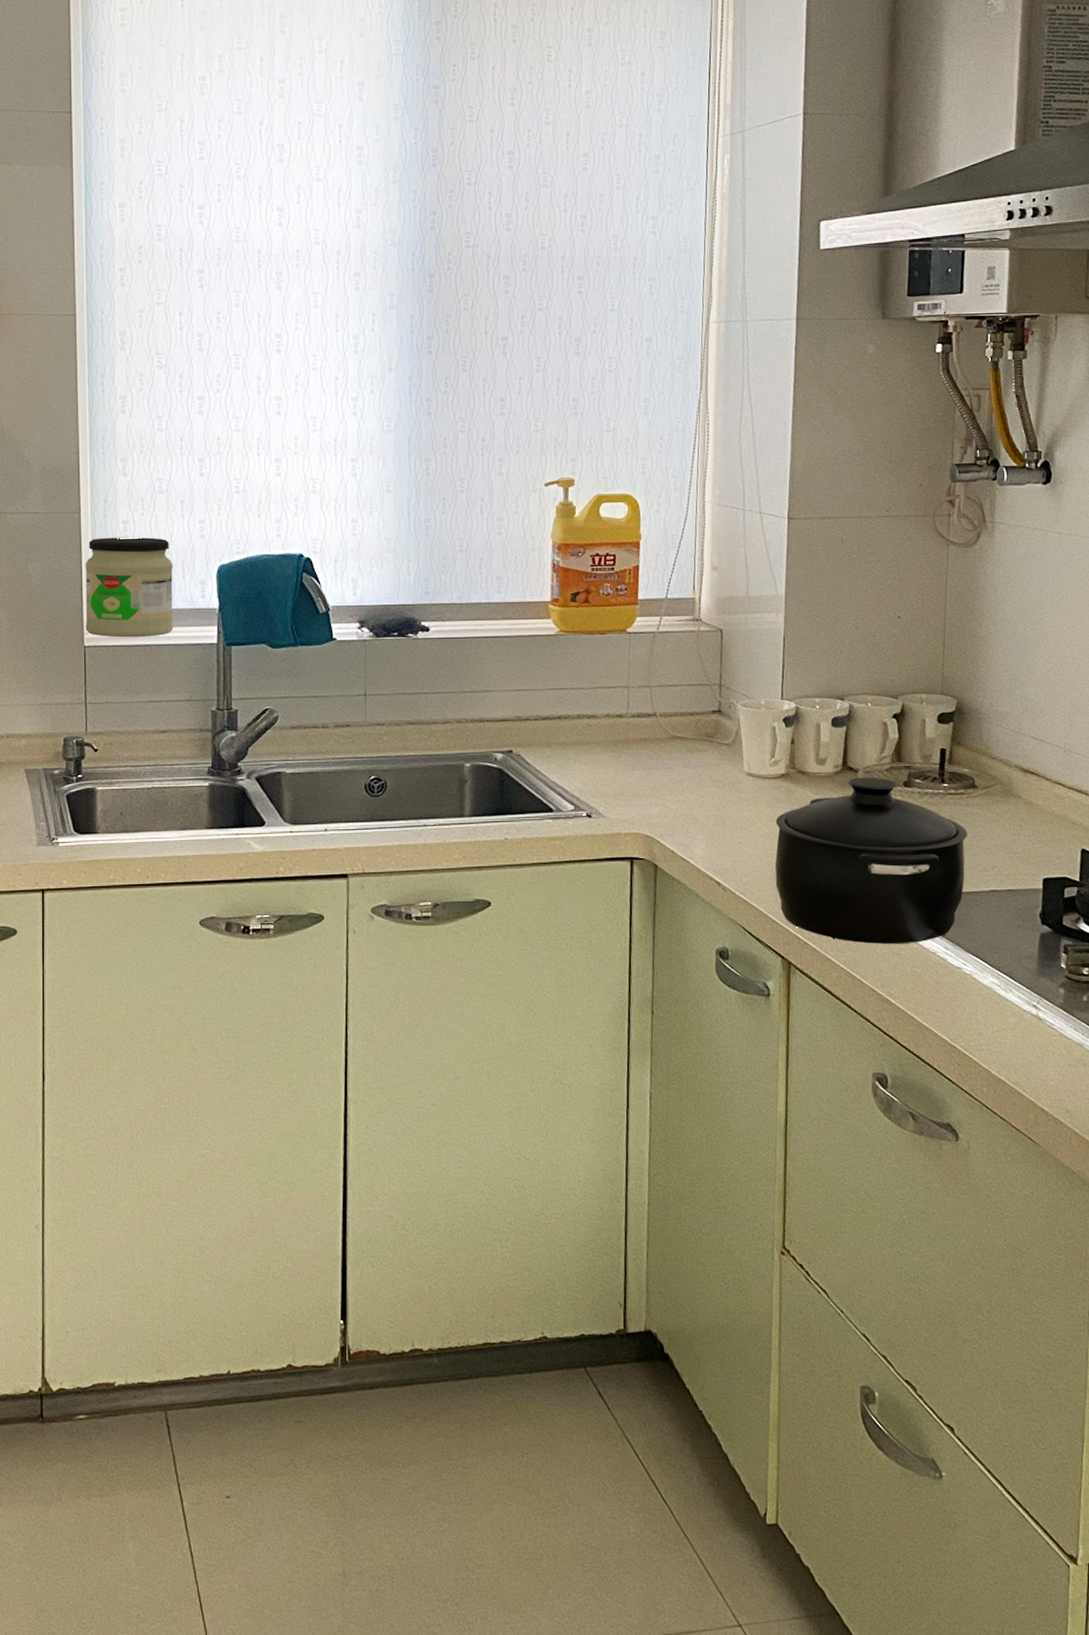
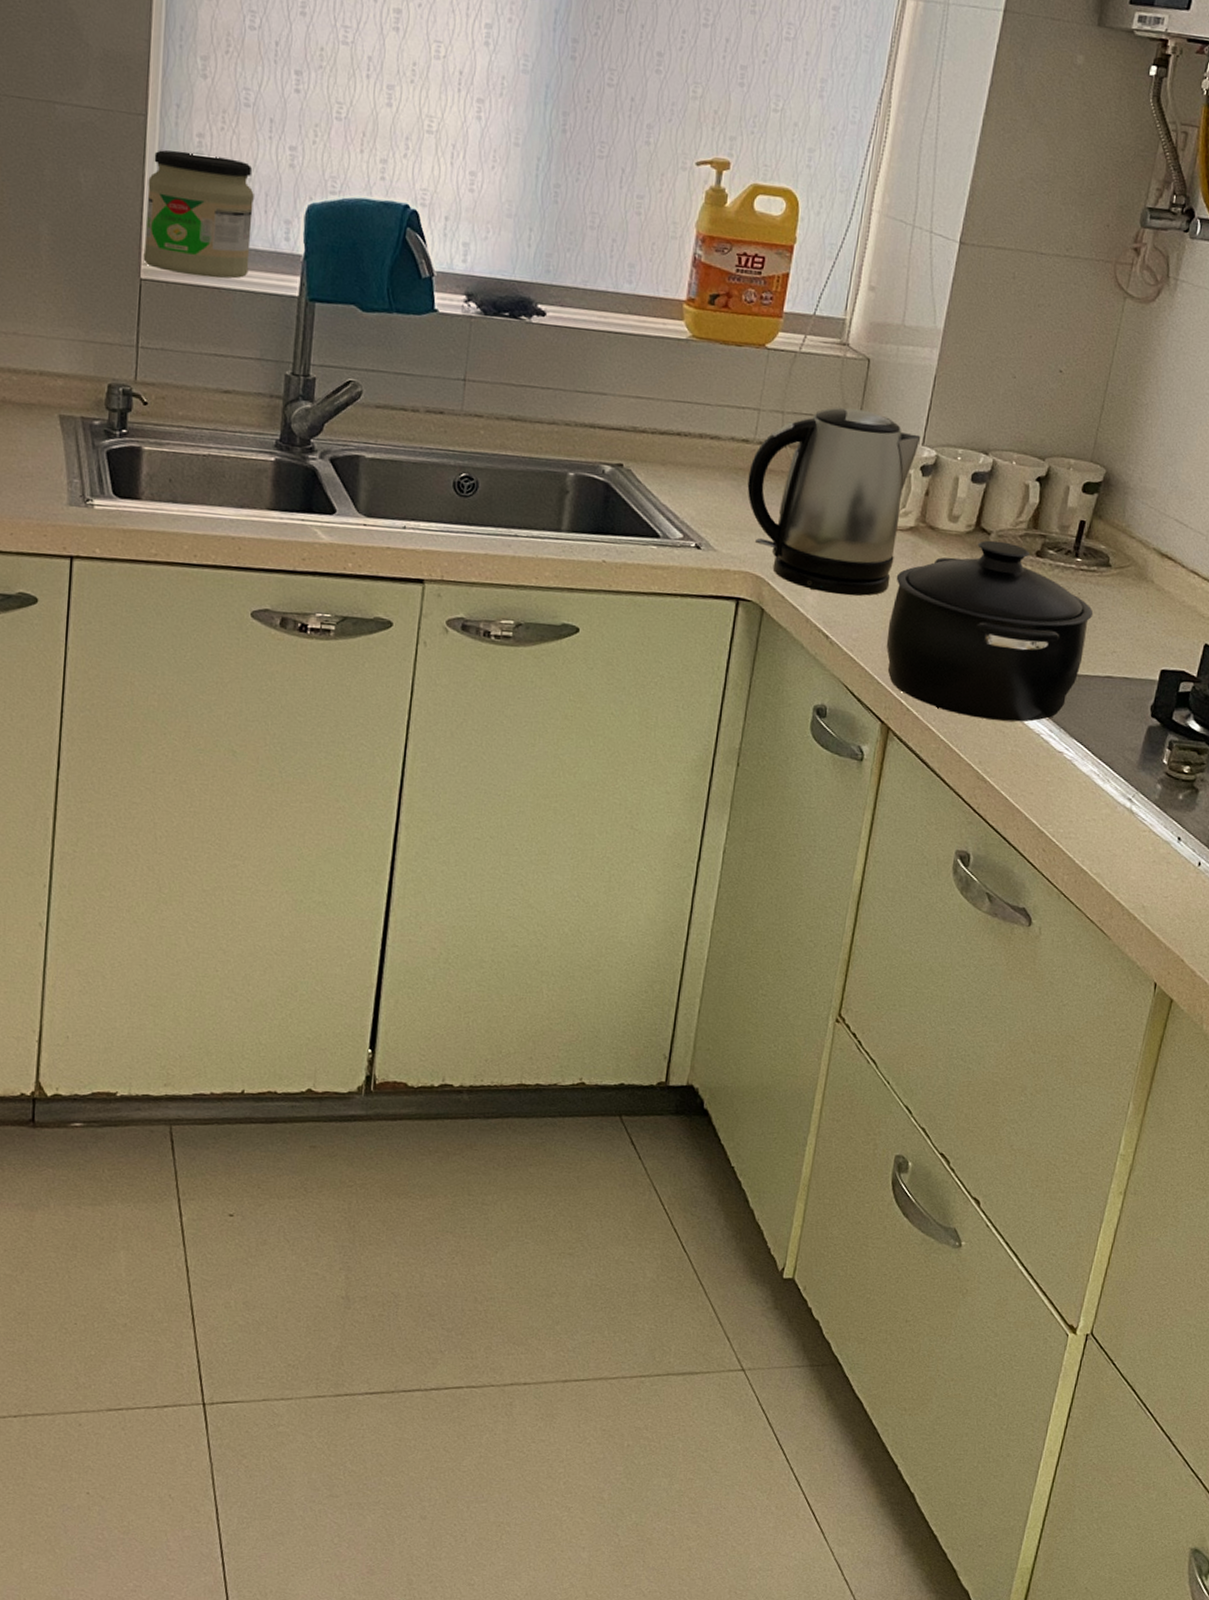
kettle: none [626,675,779,844] -> present [747,407,921,596]

